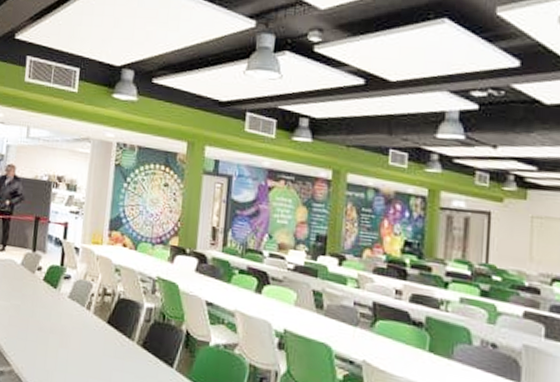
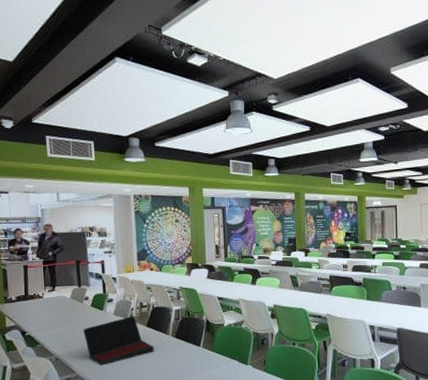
laptop: none [28,303,113,365] -> present [83,315,154,366]

